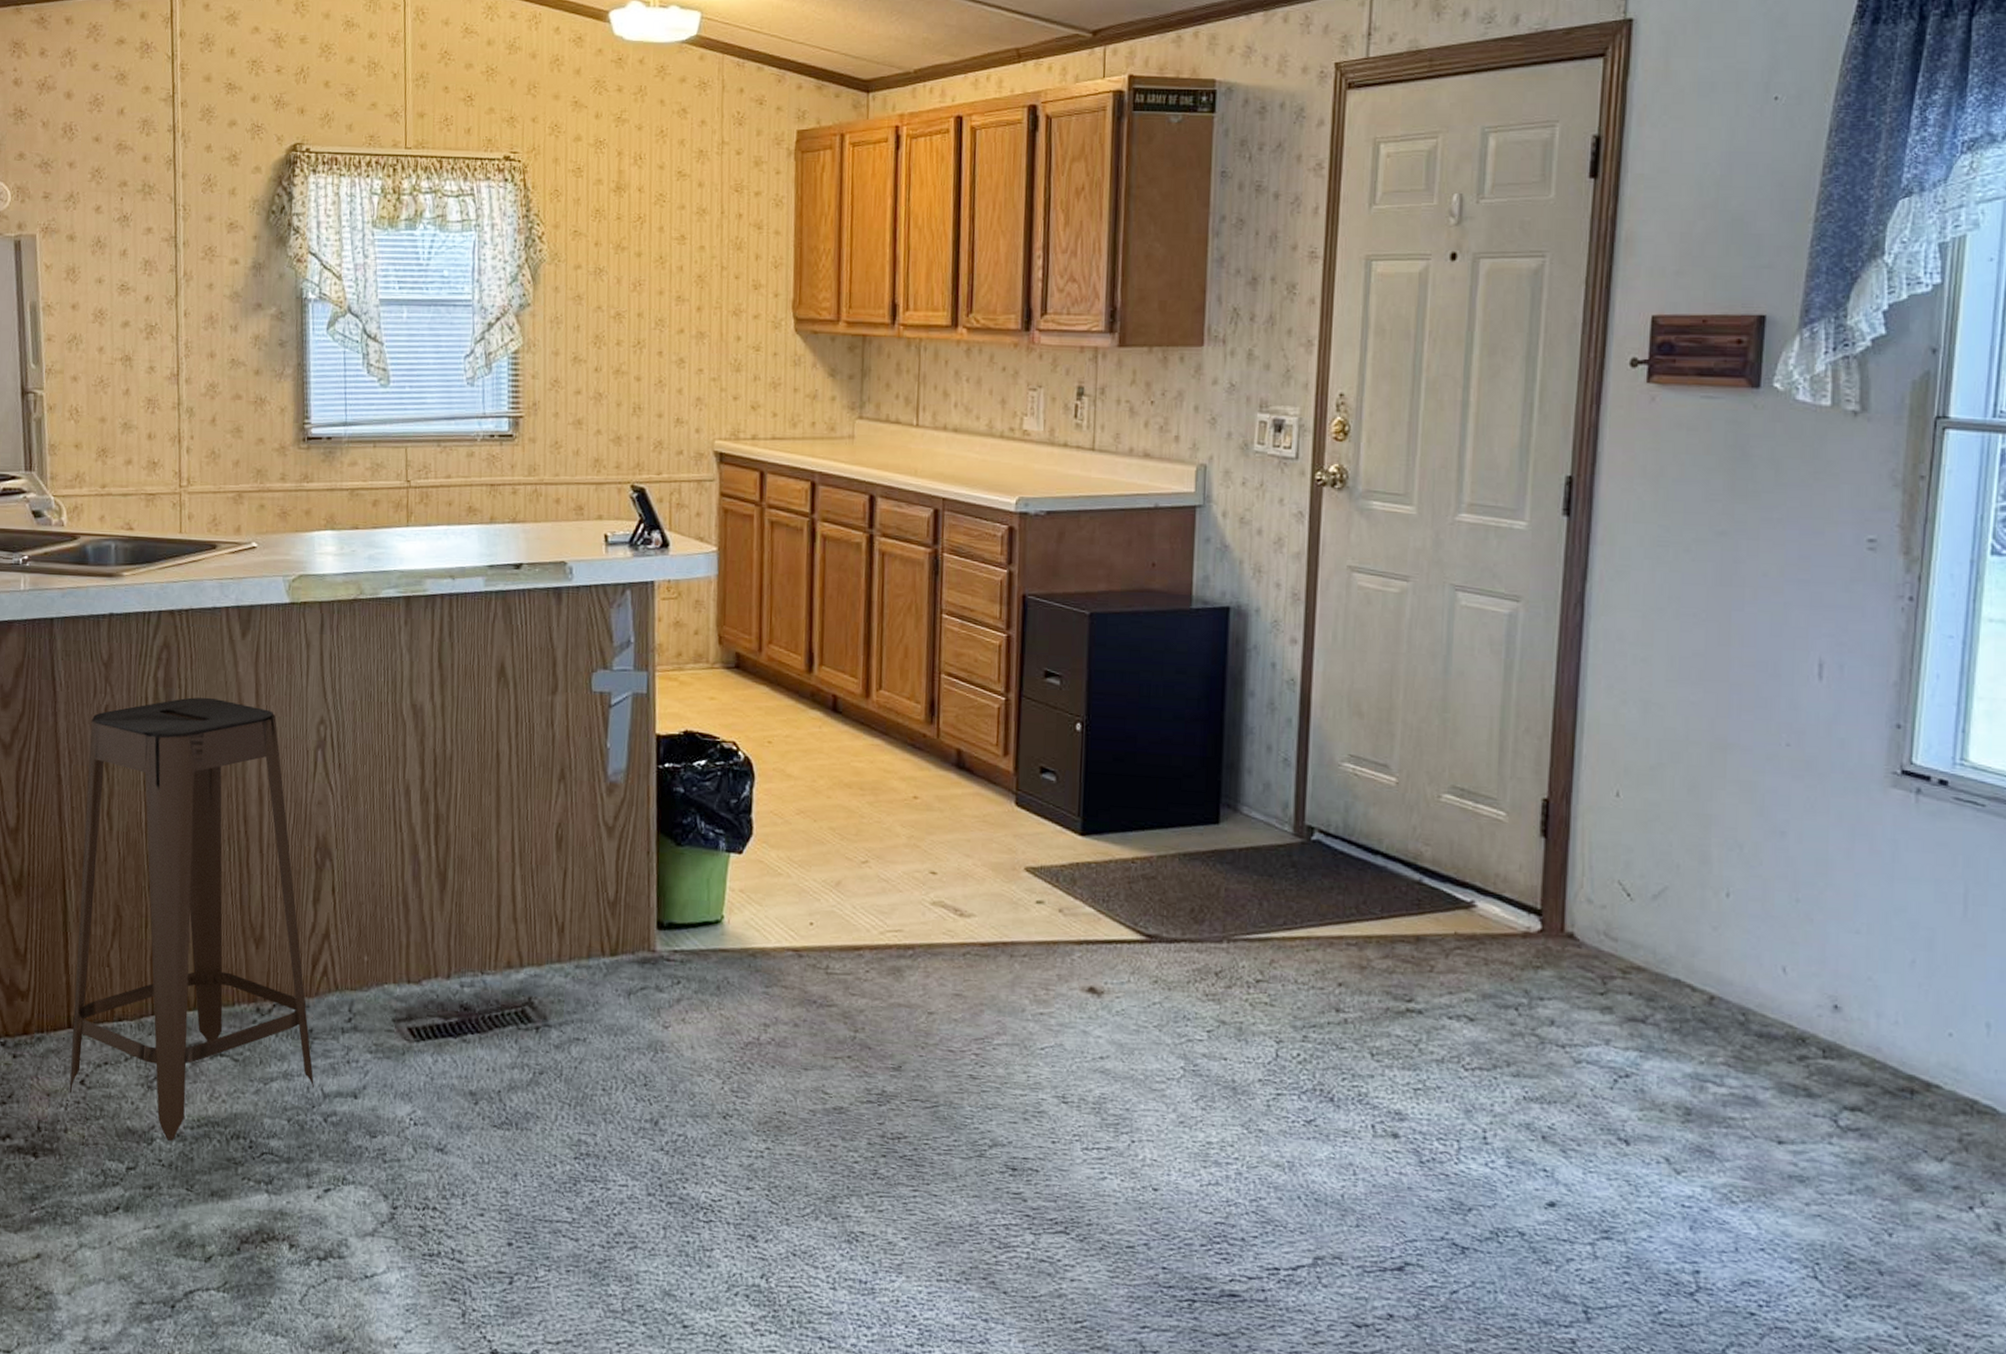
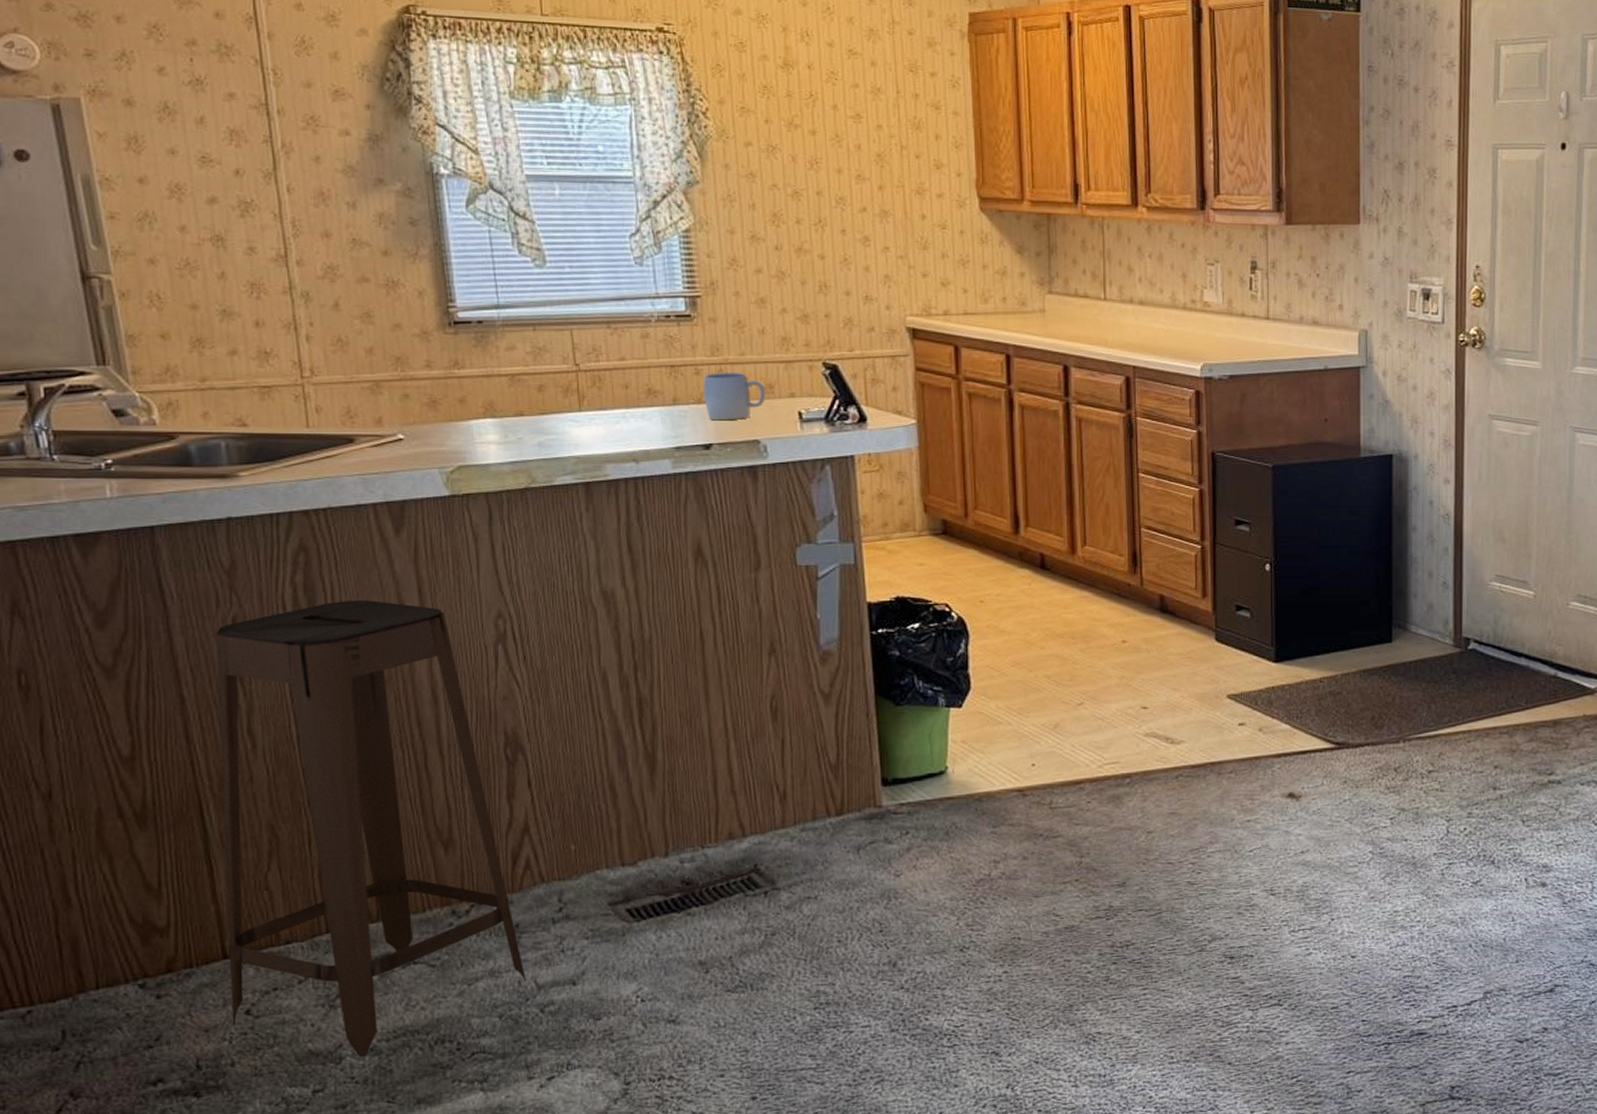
mug: none [518,493,576,541] -> present [703,373,766,421]

